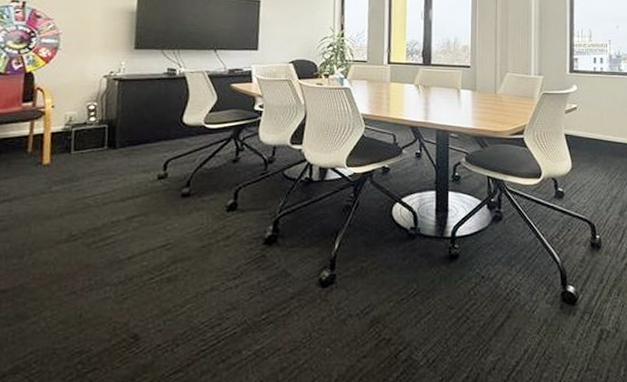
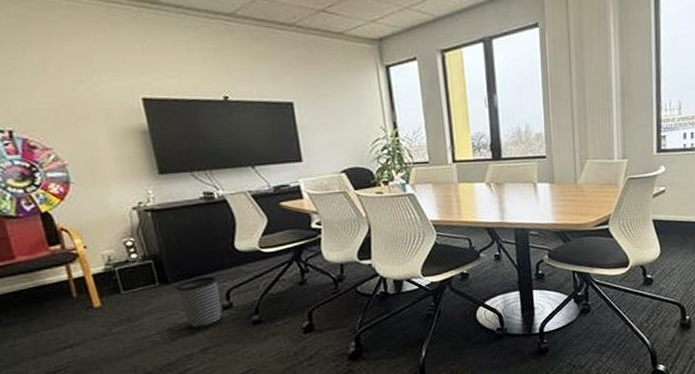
wastebasket: none [121,146,161,195] -> present [176,276,222,329]

